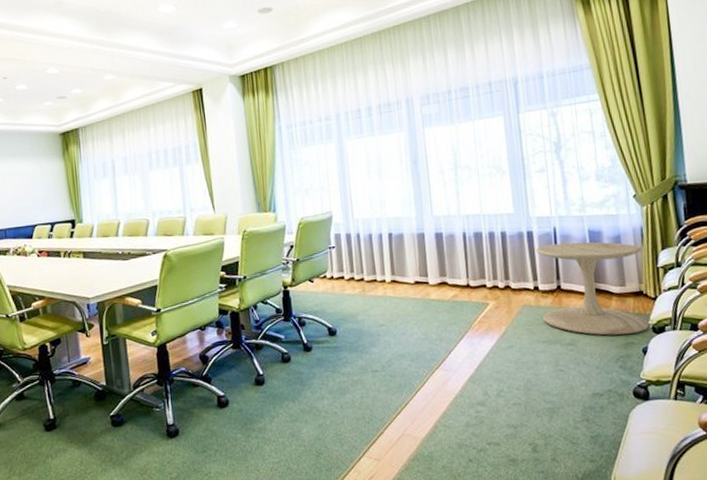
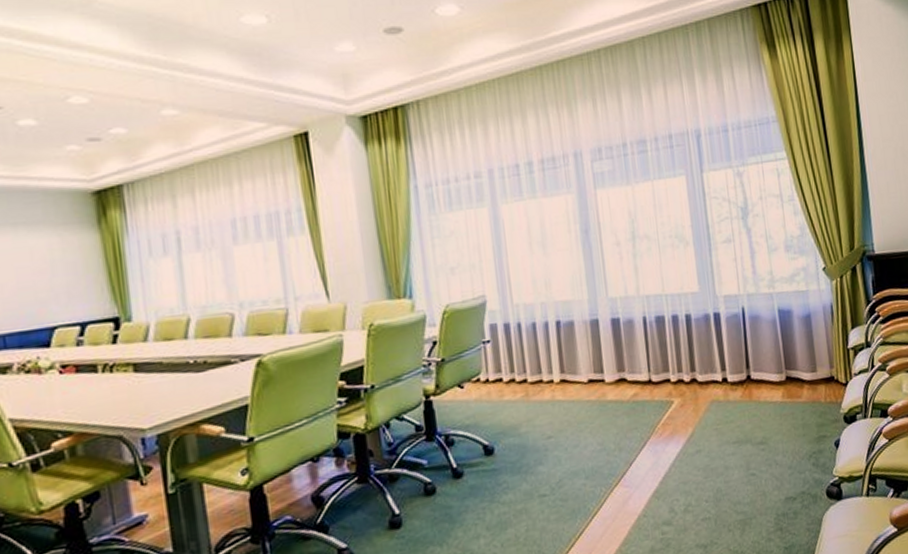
side table: present [536,242,649,336] -> none [723,322,841,430]

